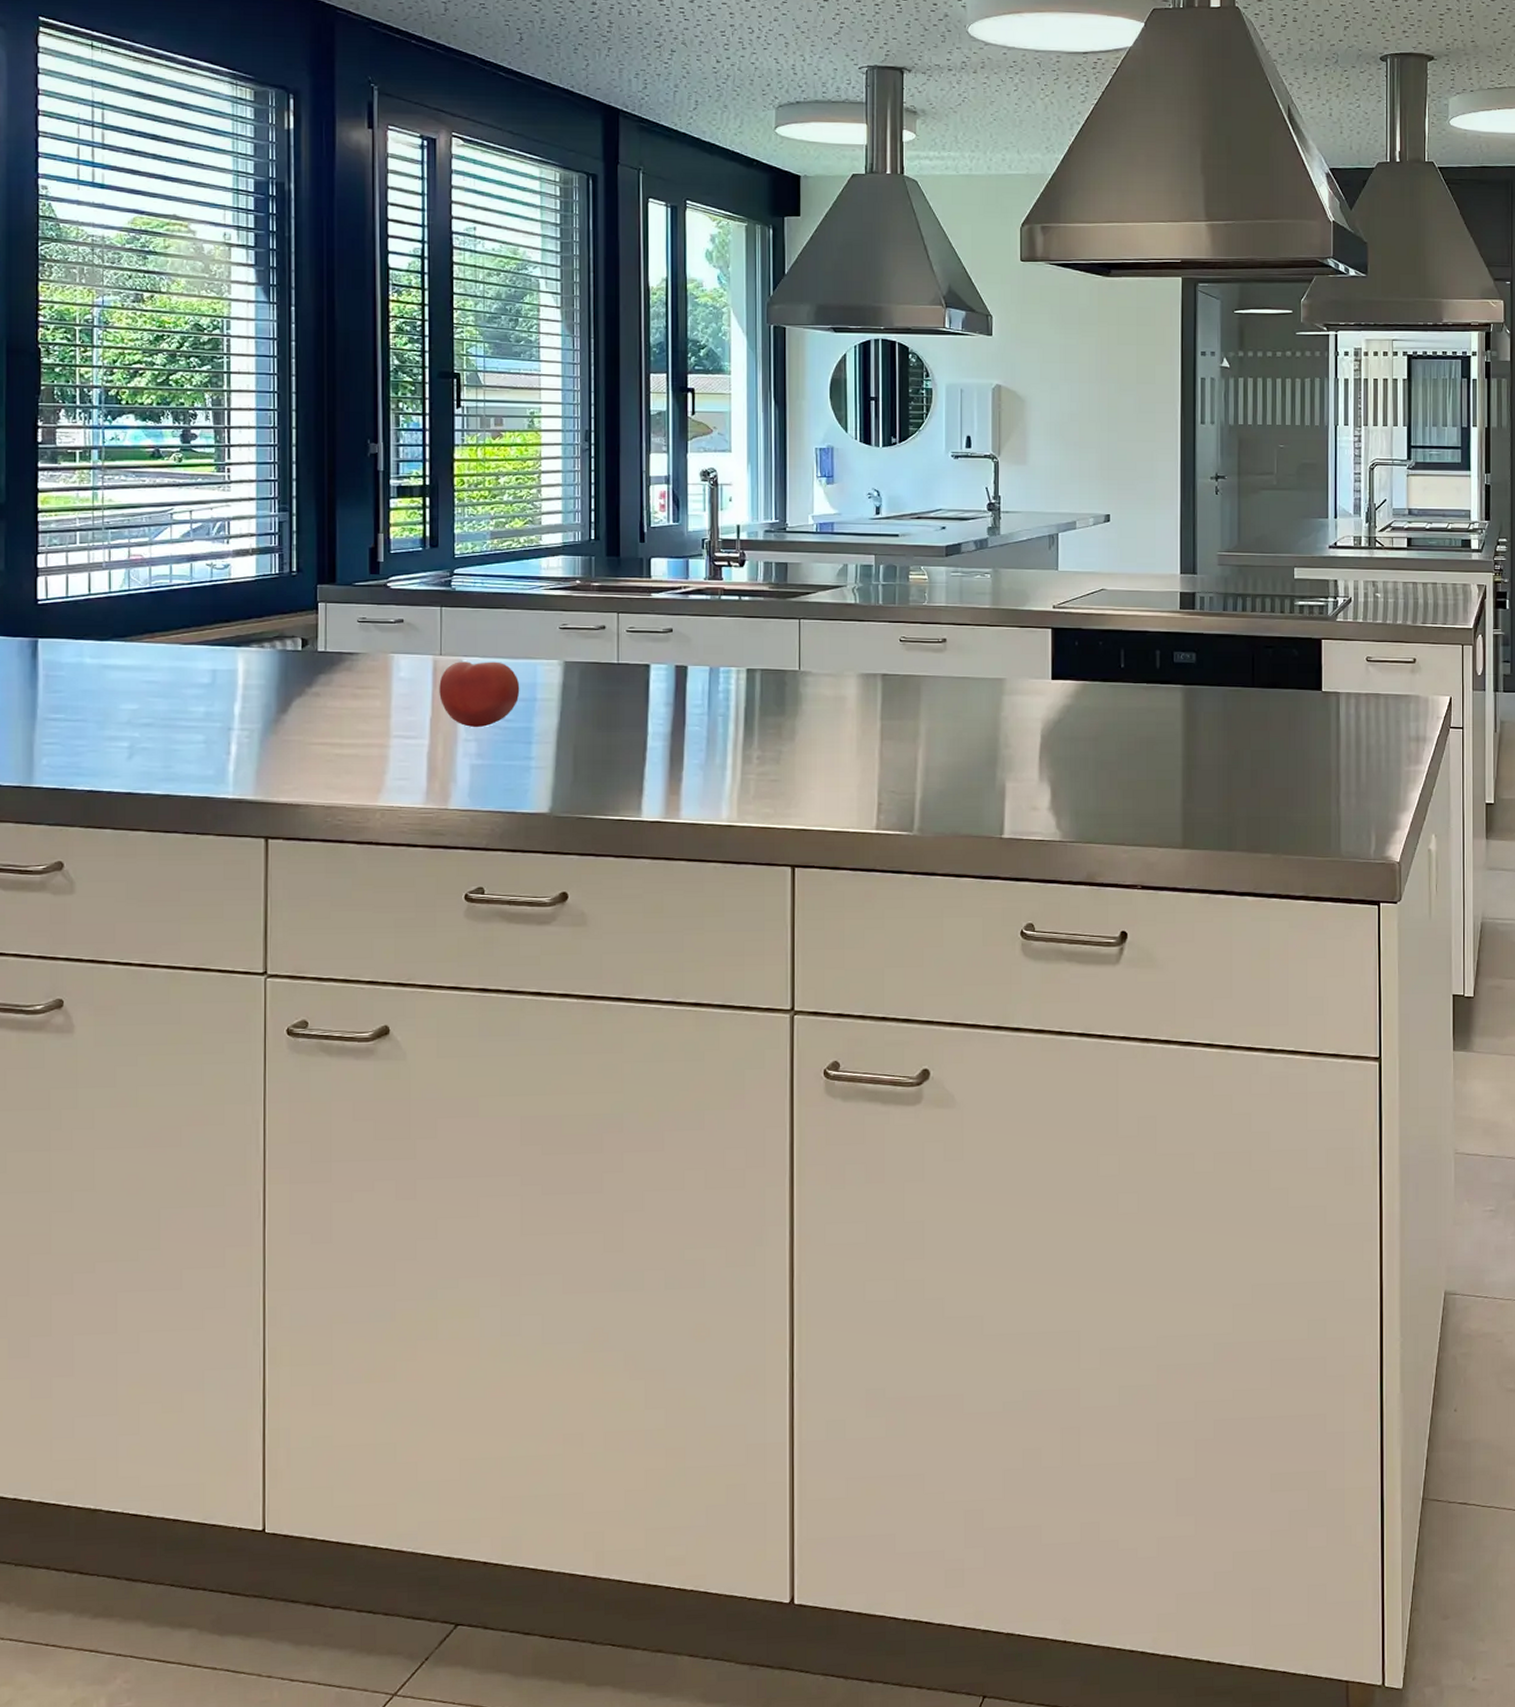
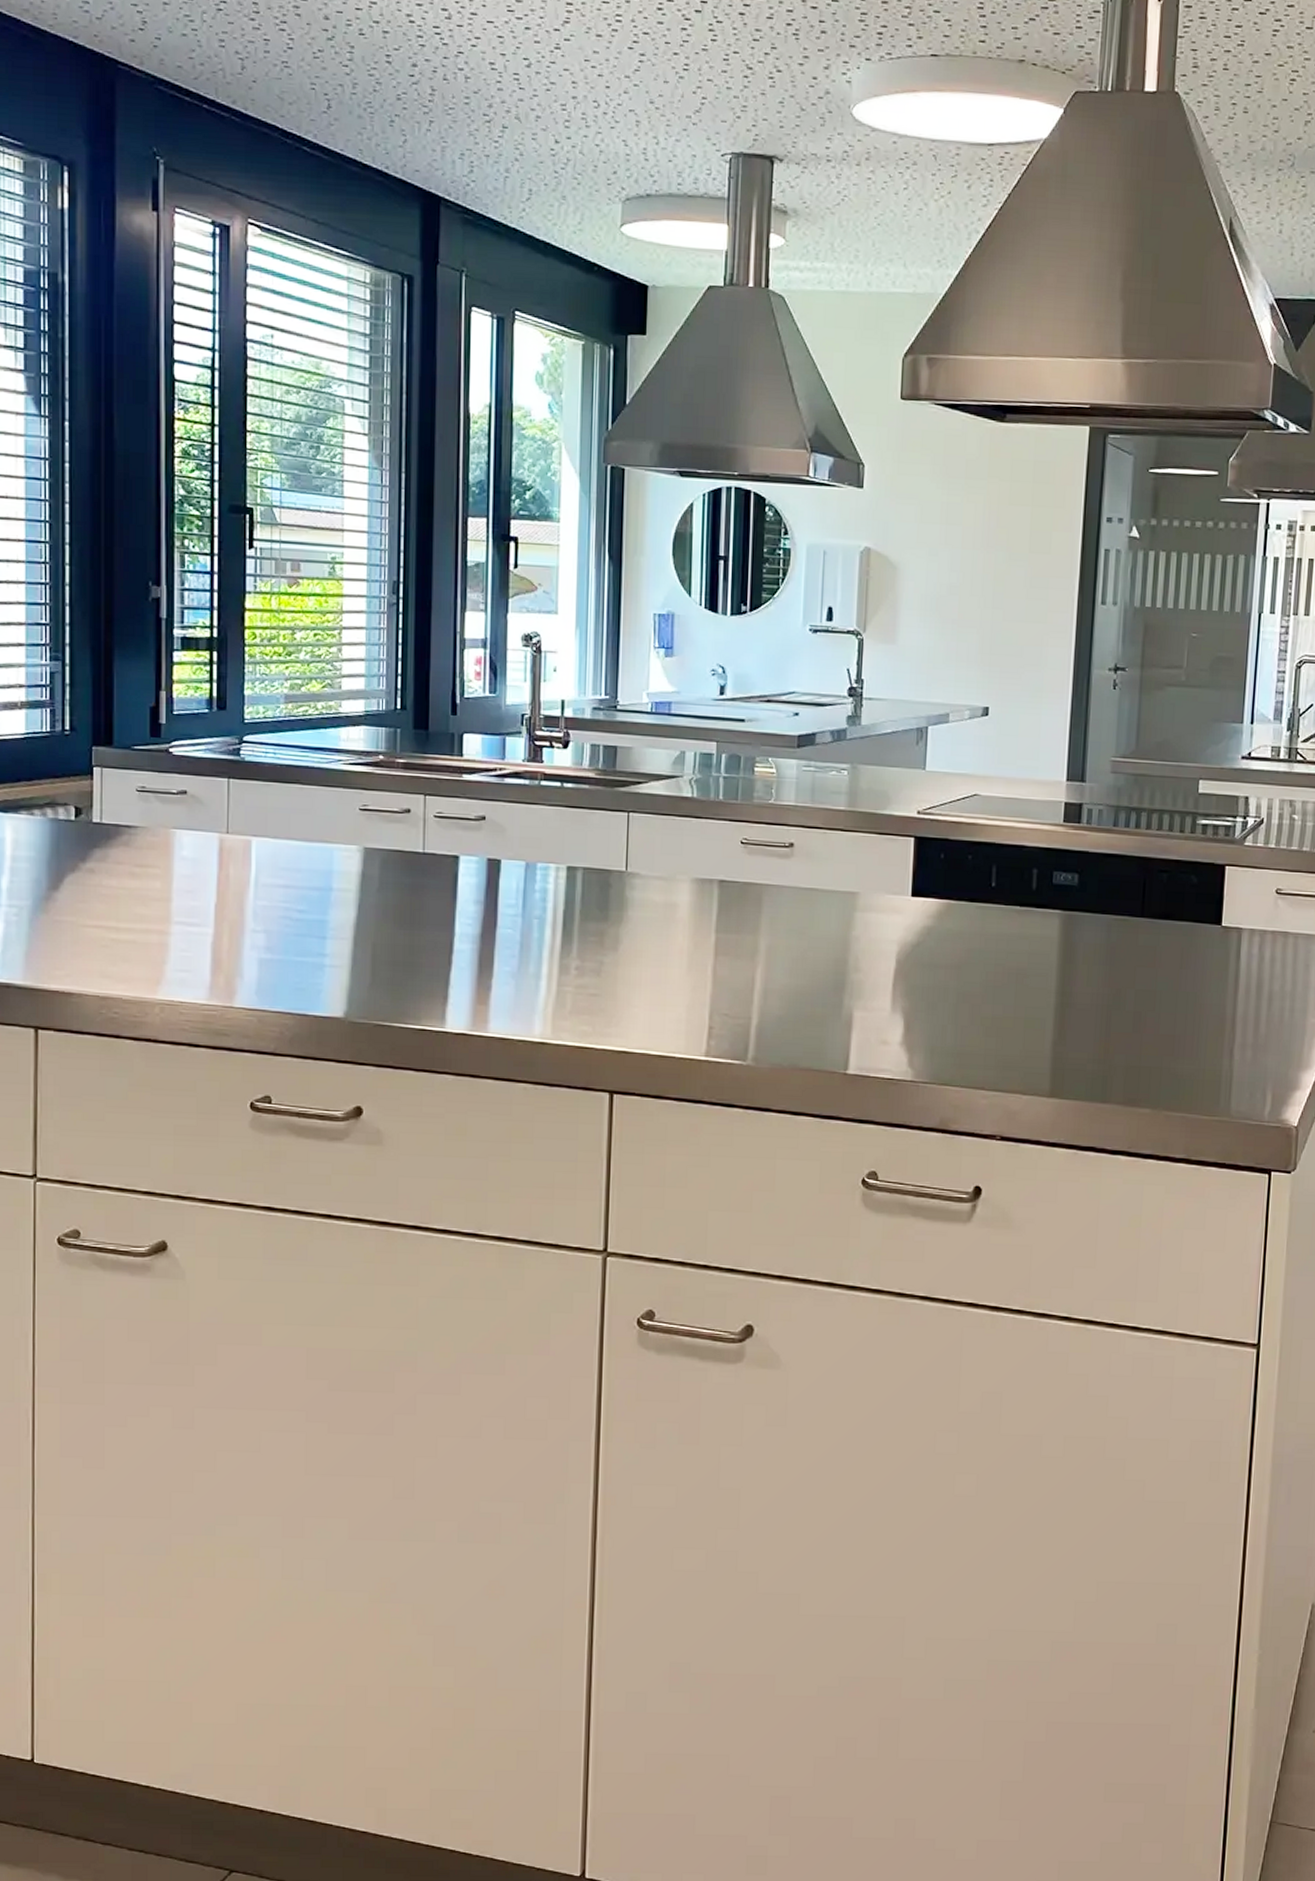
tomato: present [439,661,520,728] -> none [225,842,314,918]

